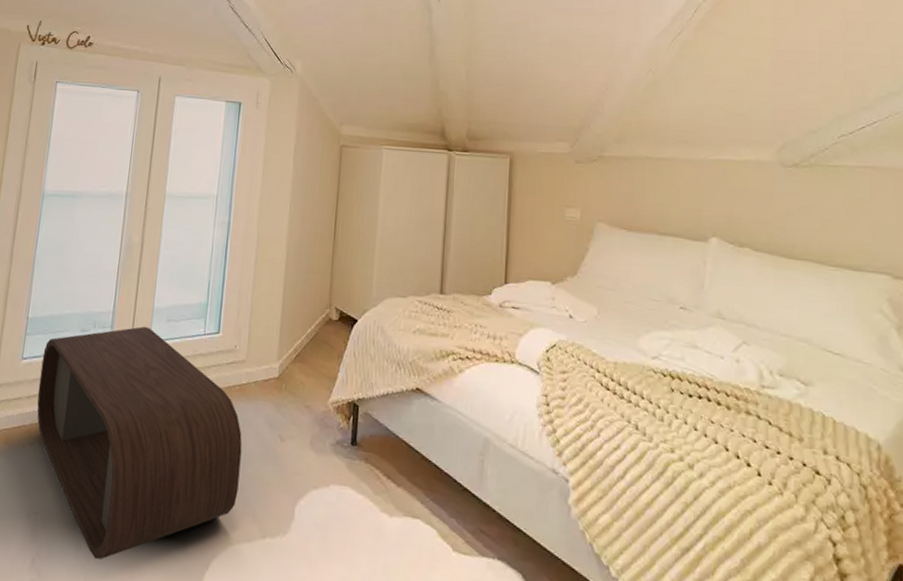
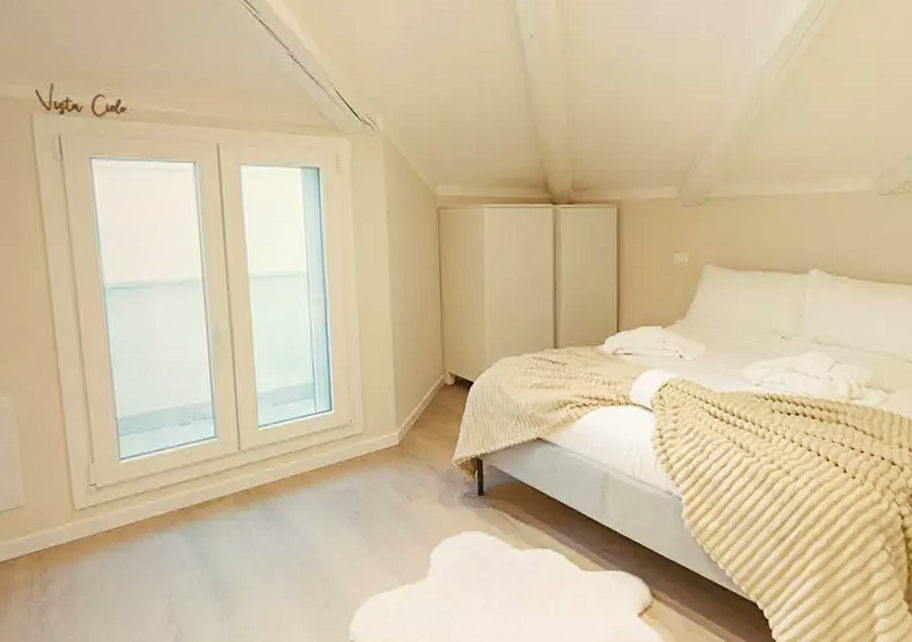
coffee table: present [37,326,243,560] -> none [142,412,373,627]

